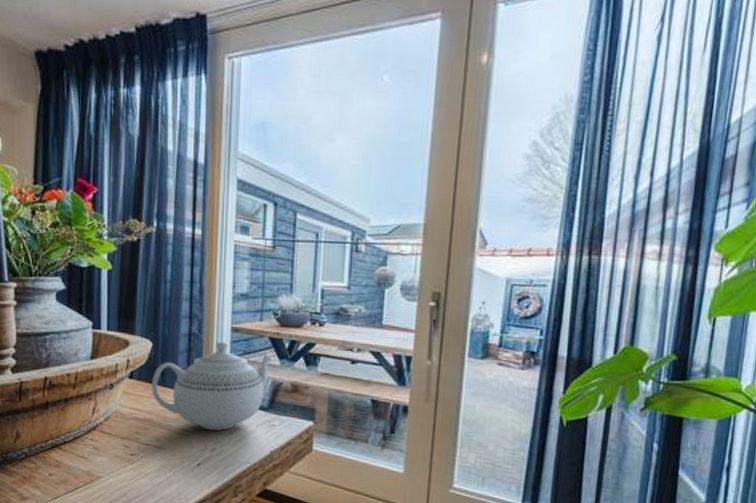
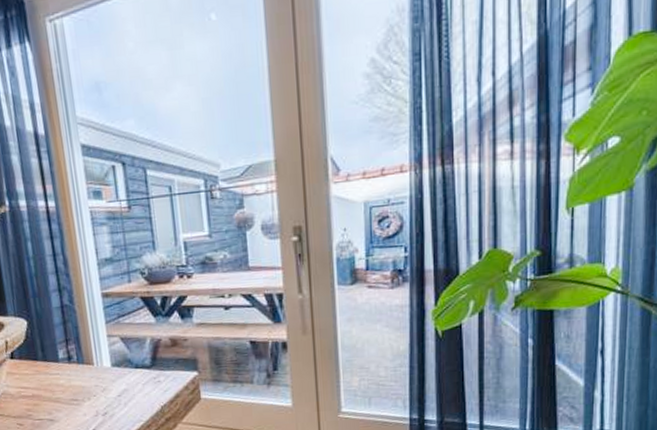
teapot: present [151,342,273,431] -> none [33,309,148,396]

